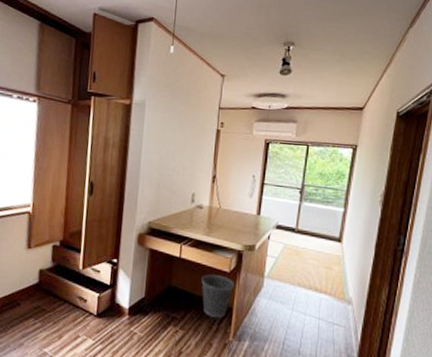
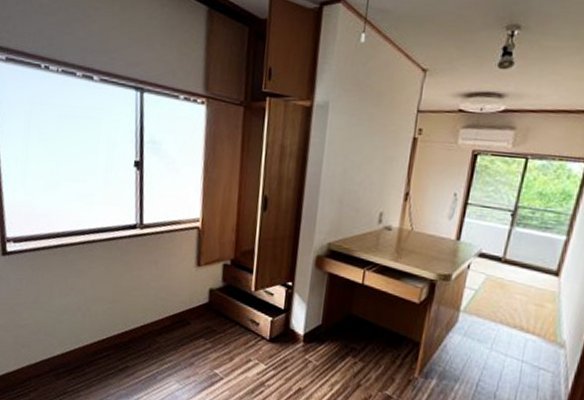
wastebasket: present [201,274,234,319] -> none [386,304,424,353]

